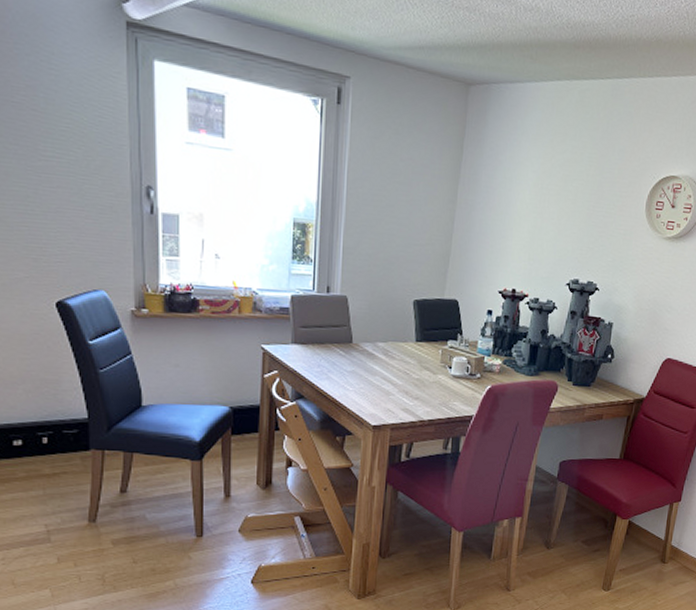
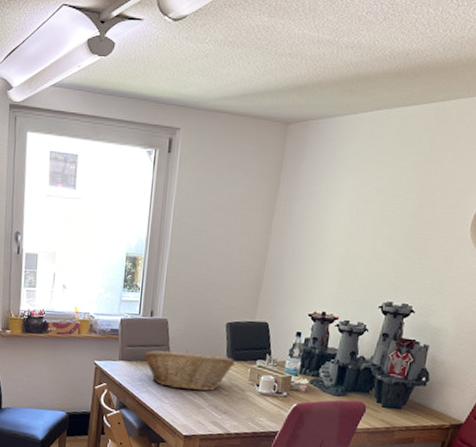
fruit basket: none [319,330,425,376] -> present [142,349,235,391]

